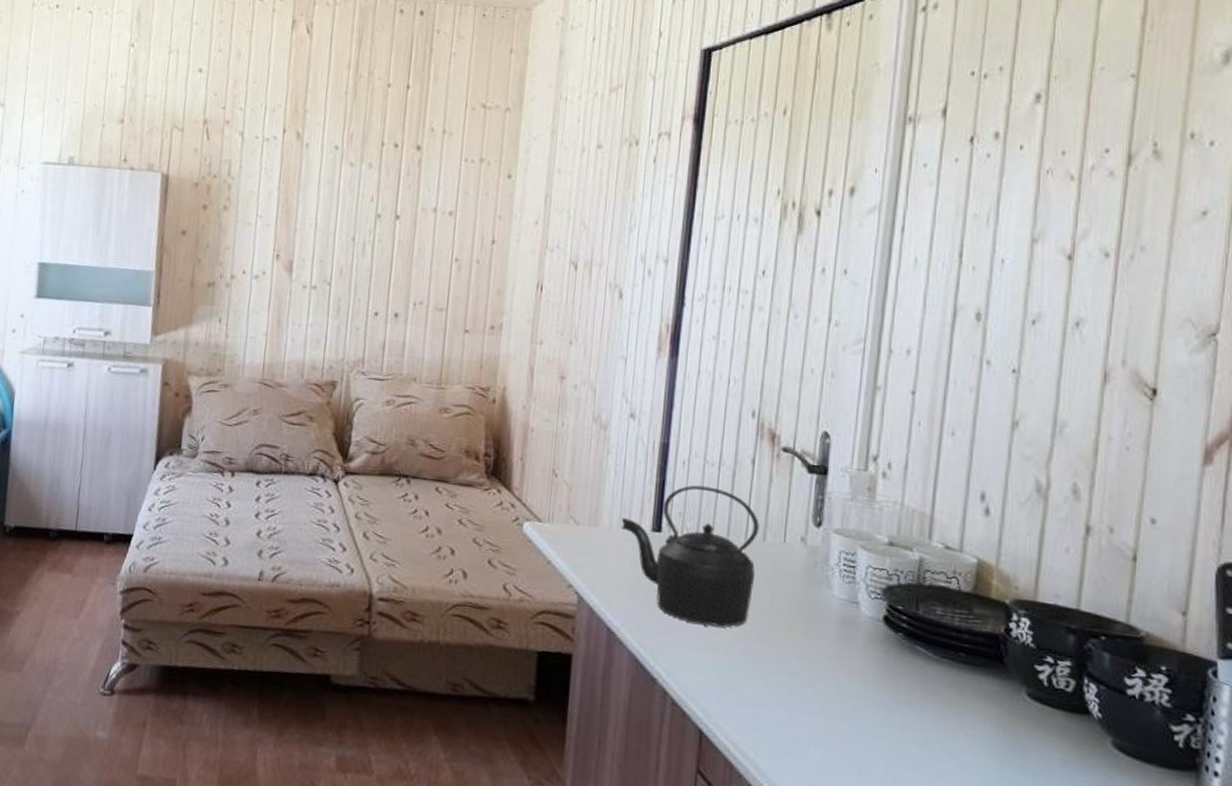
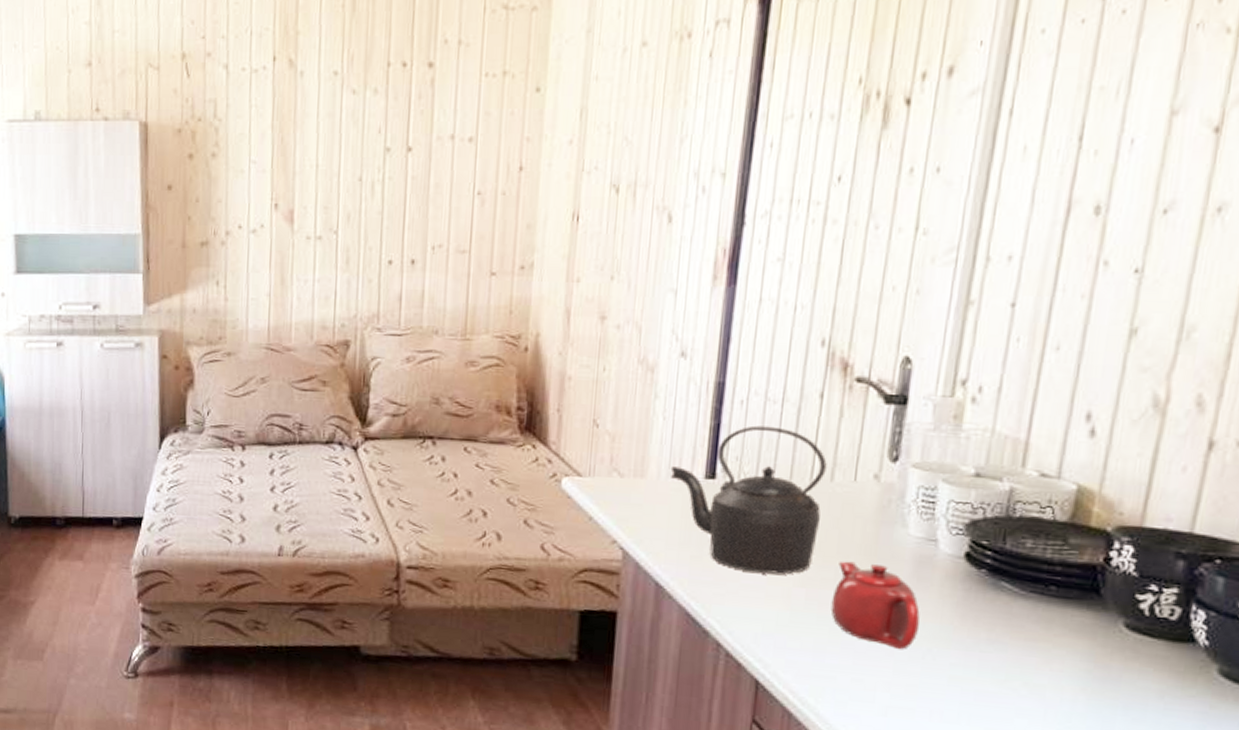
teapot: none [766,617,846,708] -> present [831,561,920,650]

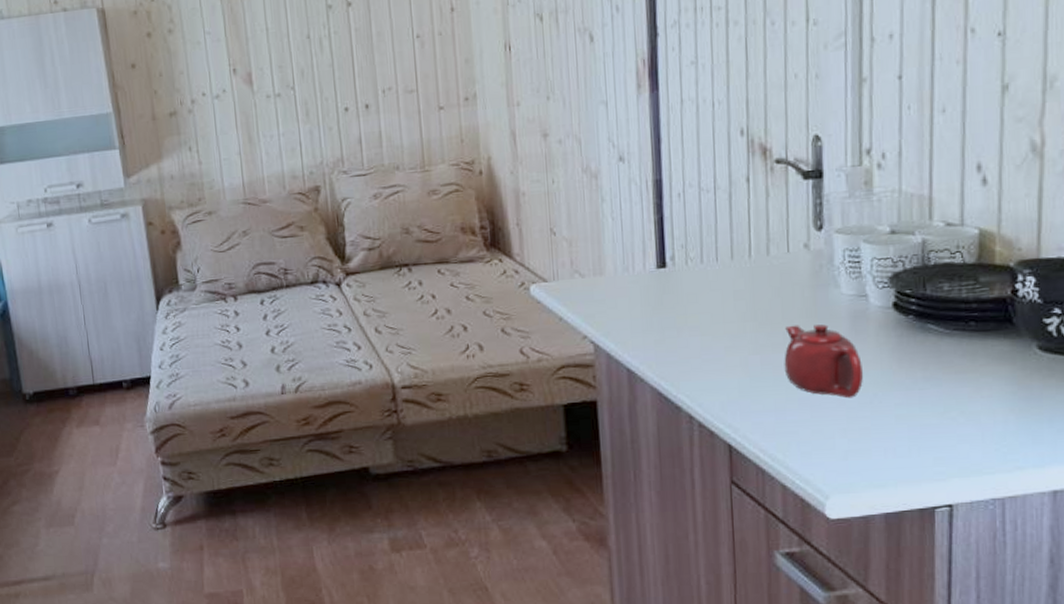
kettle: present [670,425,827,574] -> none [625,213,763,347]

